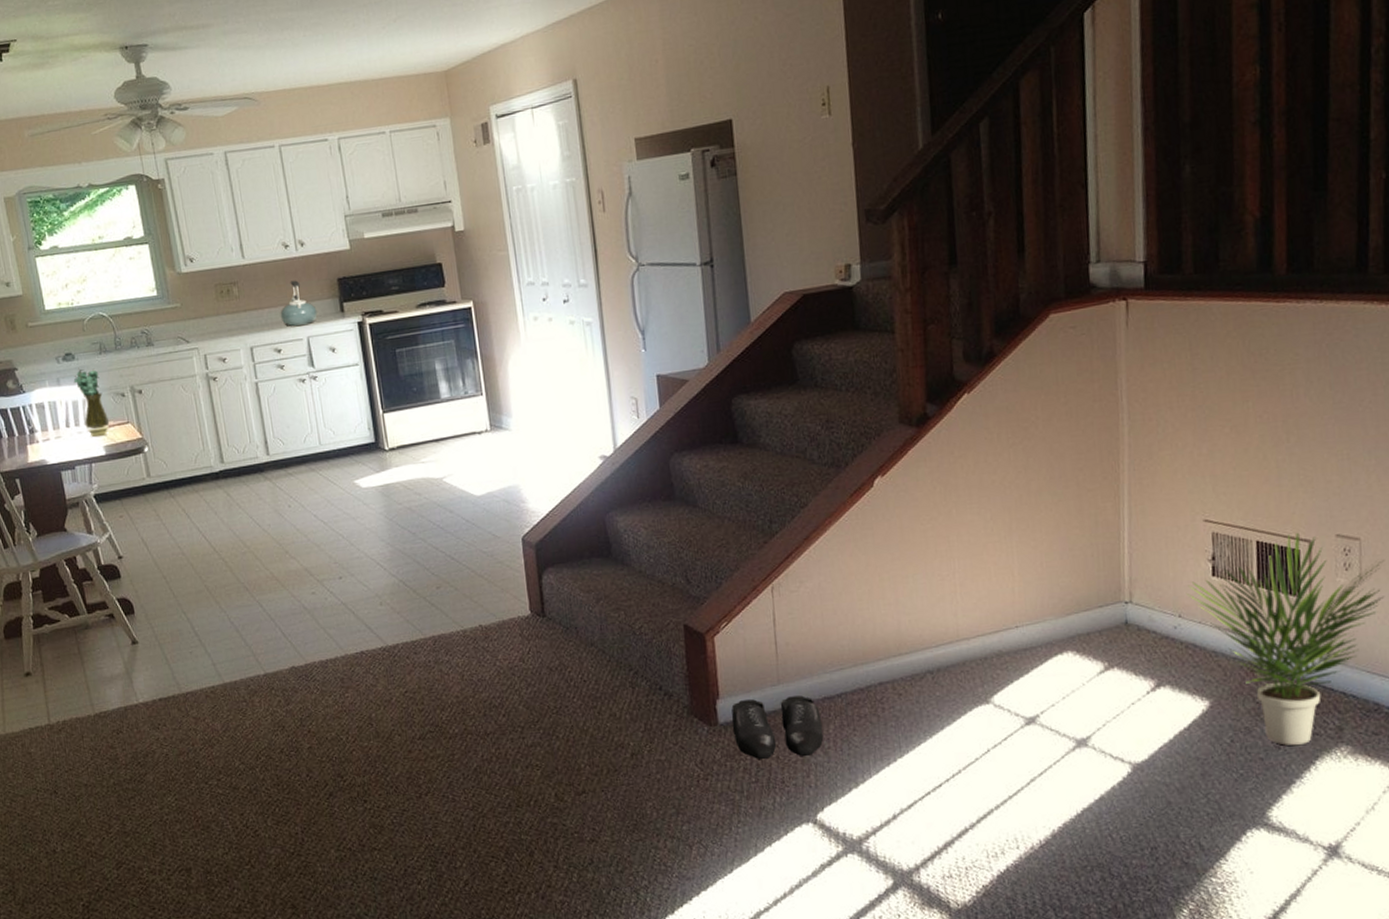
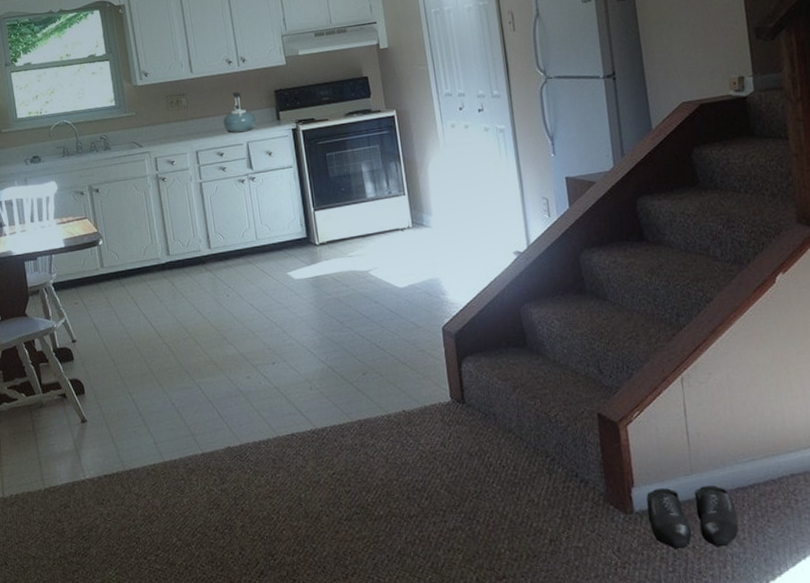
vase: present [73,367,110,437] -> none [39,169,70,231]

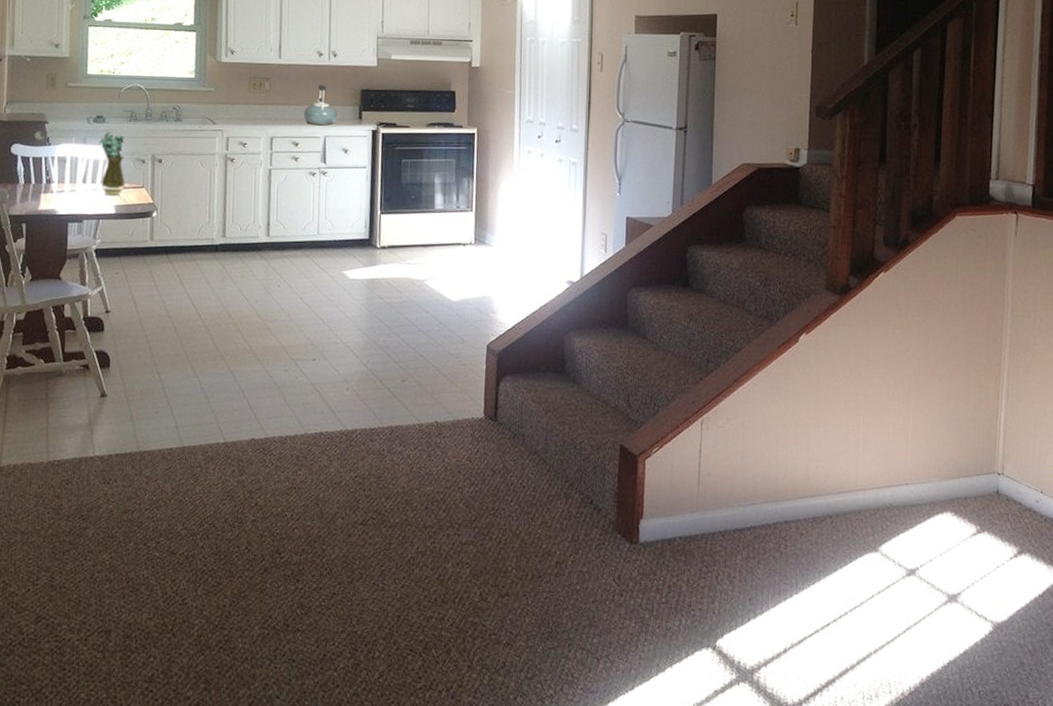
vase: none [39,169,70,231] -> present [99,130,126,195]
shoe: present [646,485,739,549] -> none [651,523,731,584]

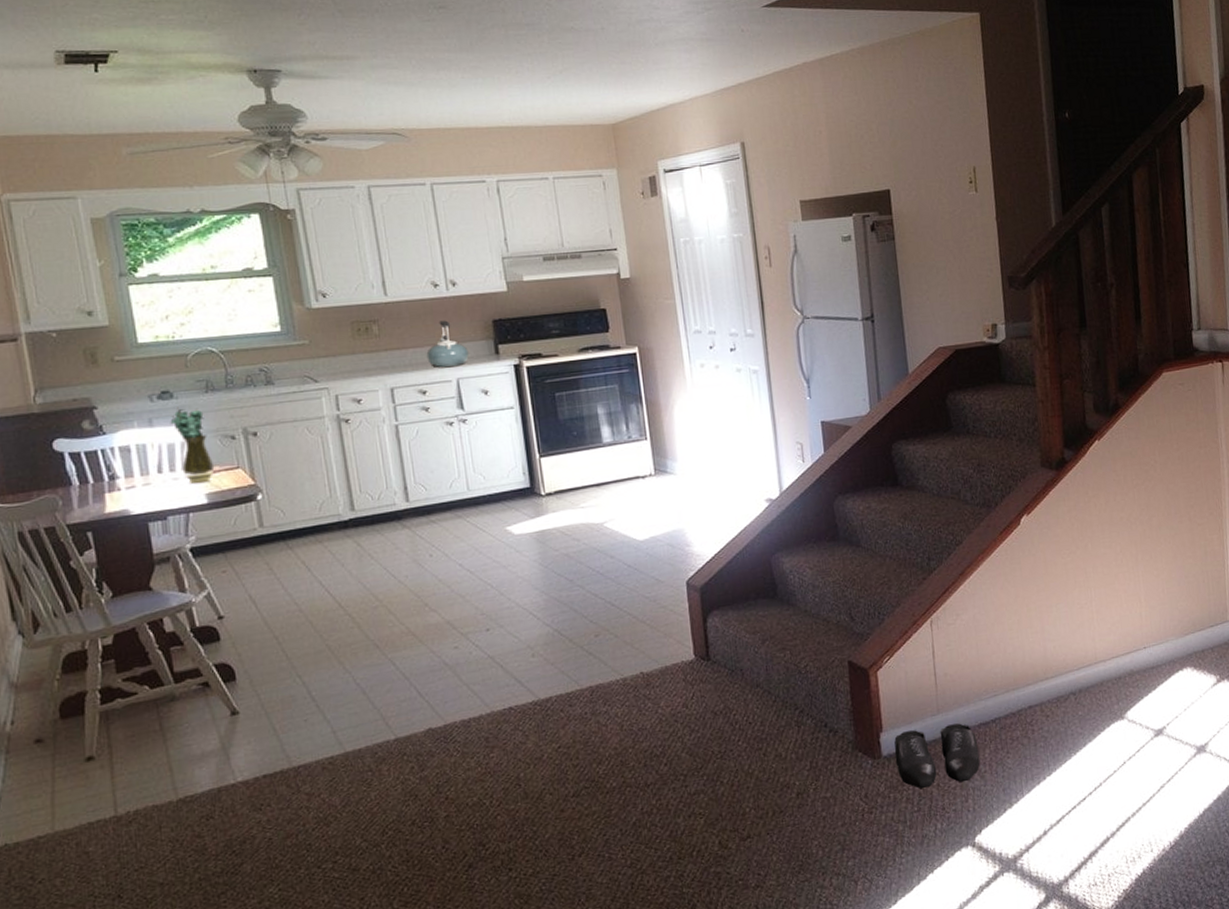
shoe: none [651,523,731,584] -> present [894,723,981,789]

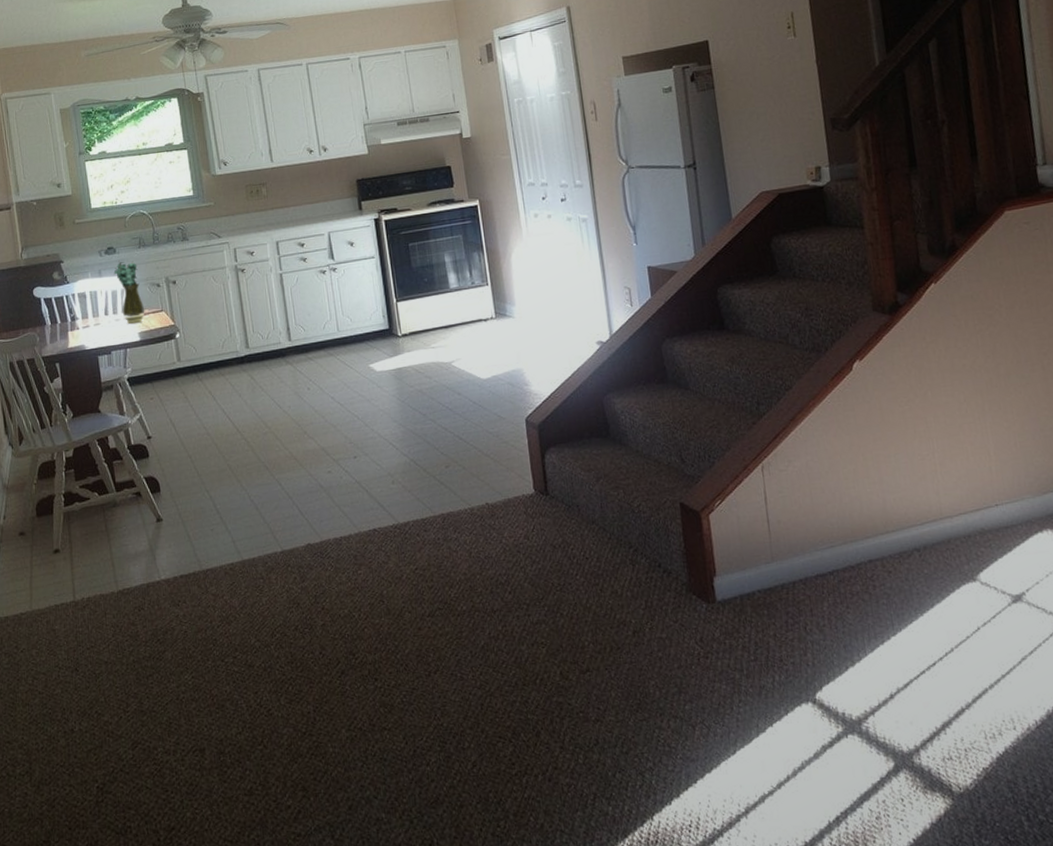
kettle: present [426,320,469,368] -> none [304,181,338,223]
shoe: present [894,723,981,789] -> none [728,573,819,637]

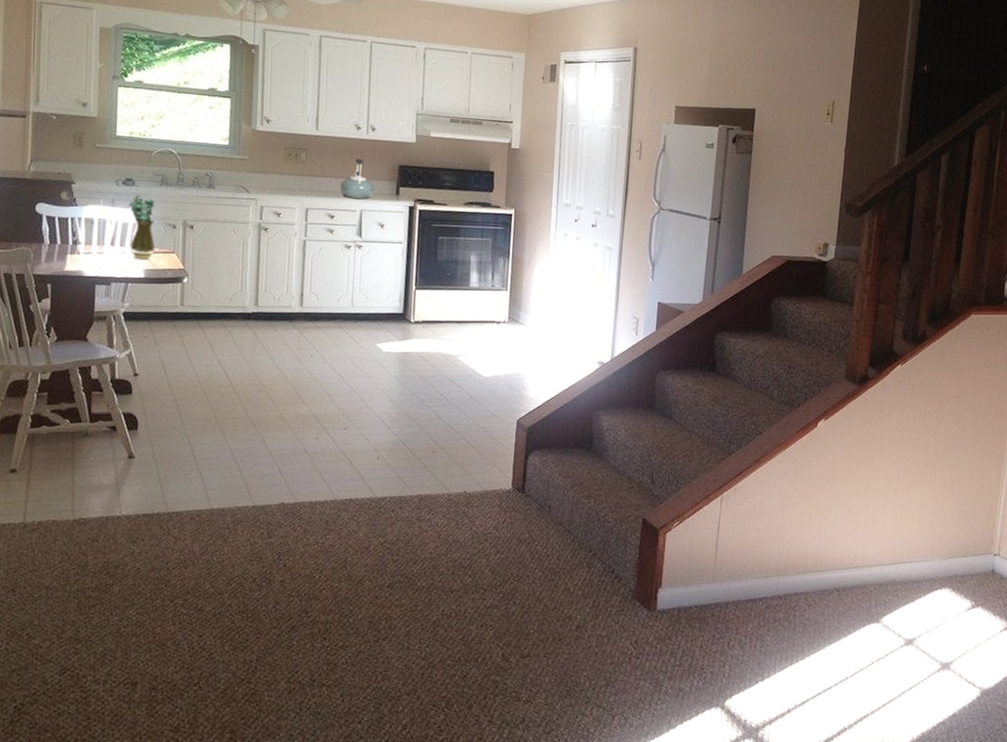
kettle: none [304,181,338,223] -> present [340,158,375,200]

